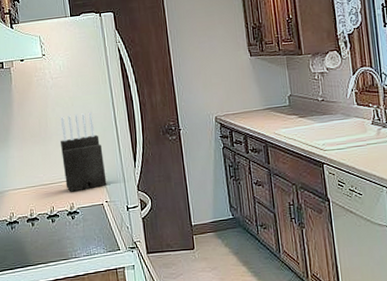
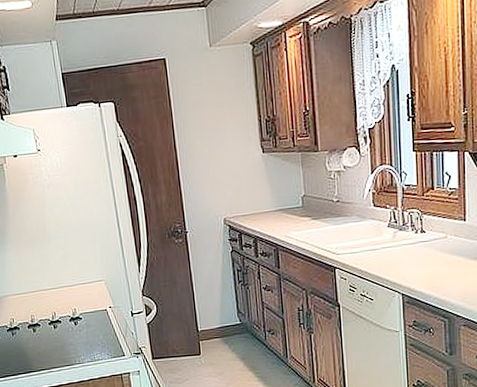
knife block: present [59,111,107,192] -> none [58,212,110,298]

